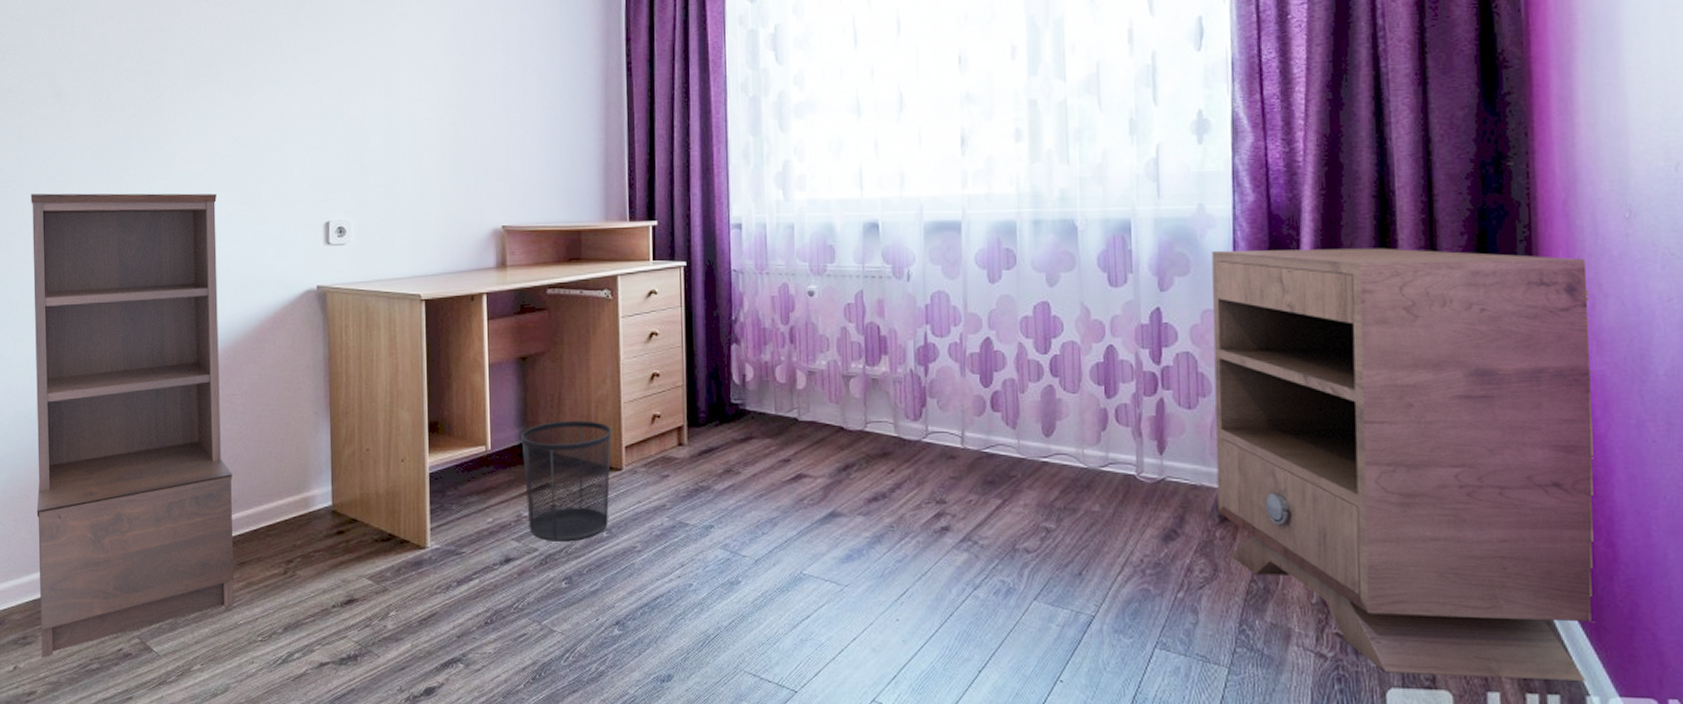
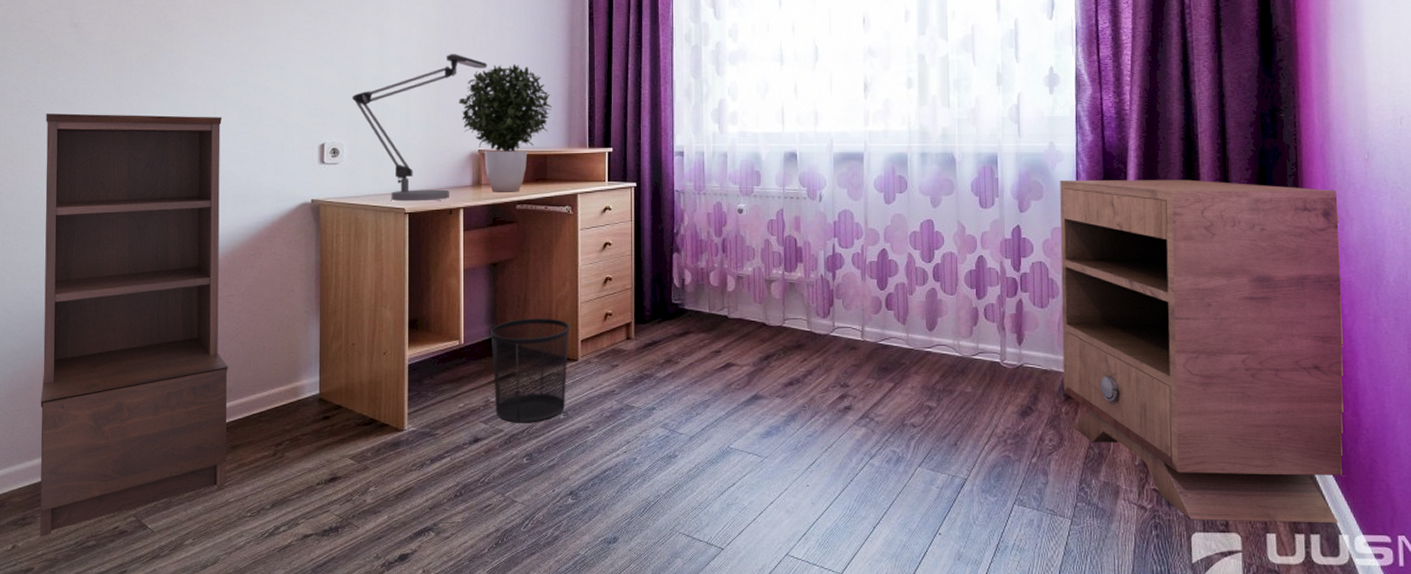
desk lamp: none [358,114,510,287] -> present [352,54,488,202]
potted plant: none [478,124,586,275] -> present [458,63,552,192]

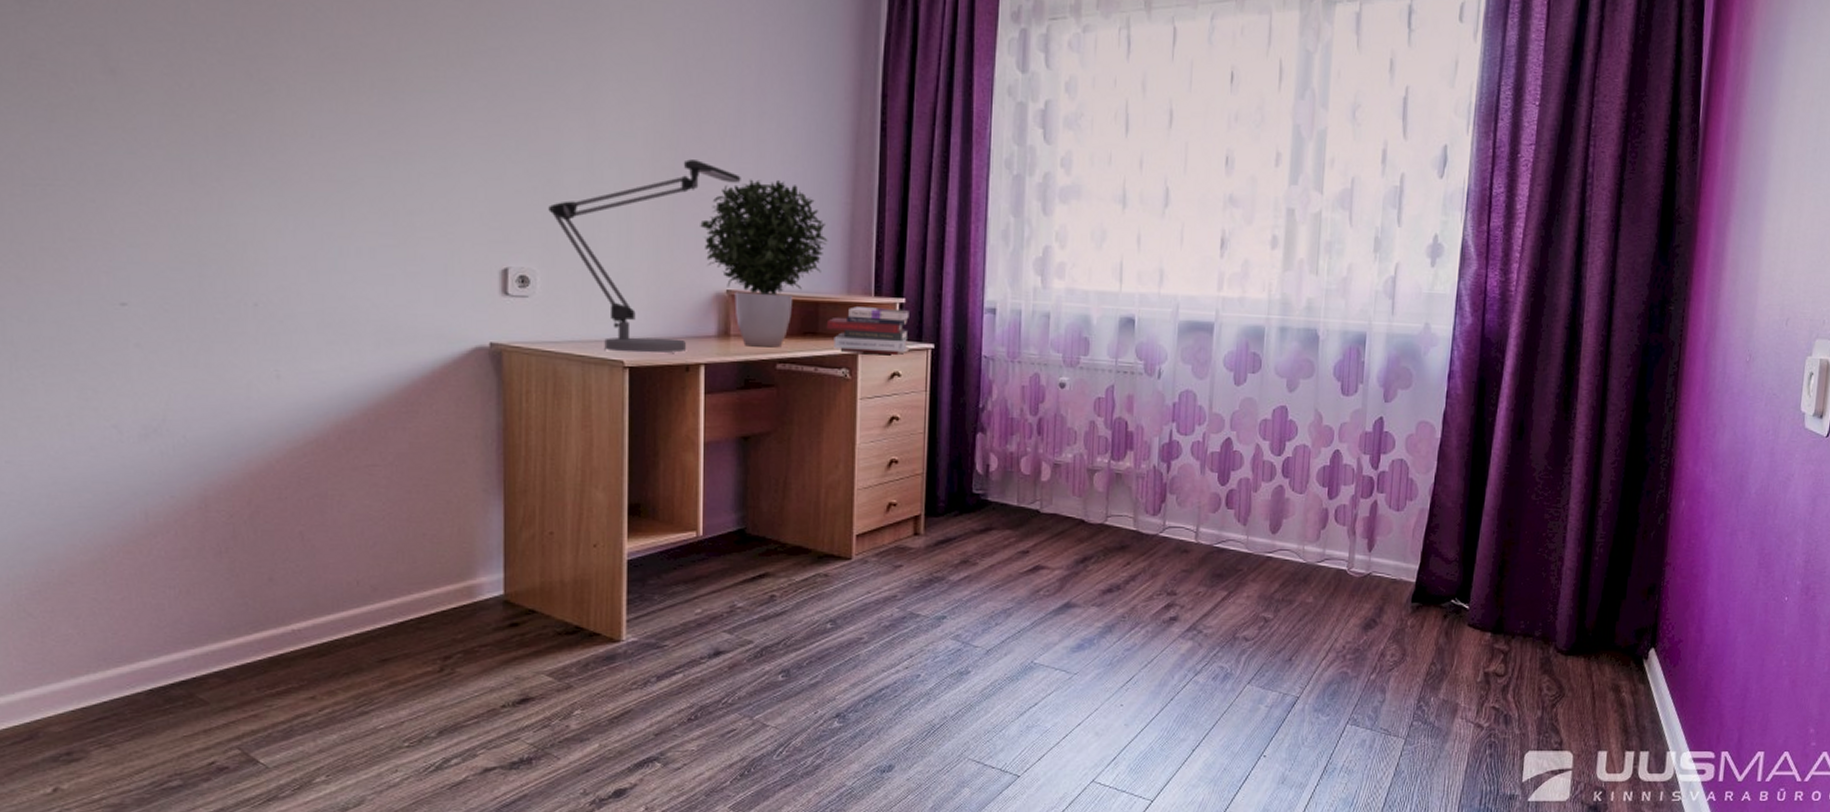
bookshelf: present [40,113,228,537] -> none [70,197,373,776]
waste bin: present [491,318,570,423] -> none [739,506,843,634]
books: none [553,156,617,194] -> present [826,306,910,356]
nightstand: present [1060,179,1345,523] -> none [1411,368,1714,739]

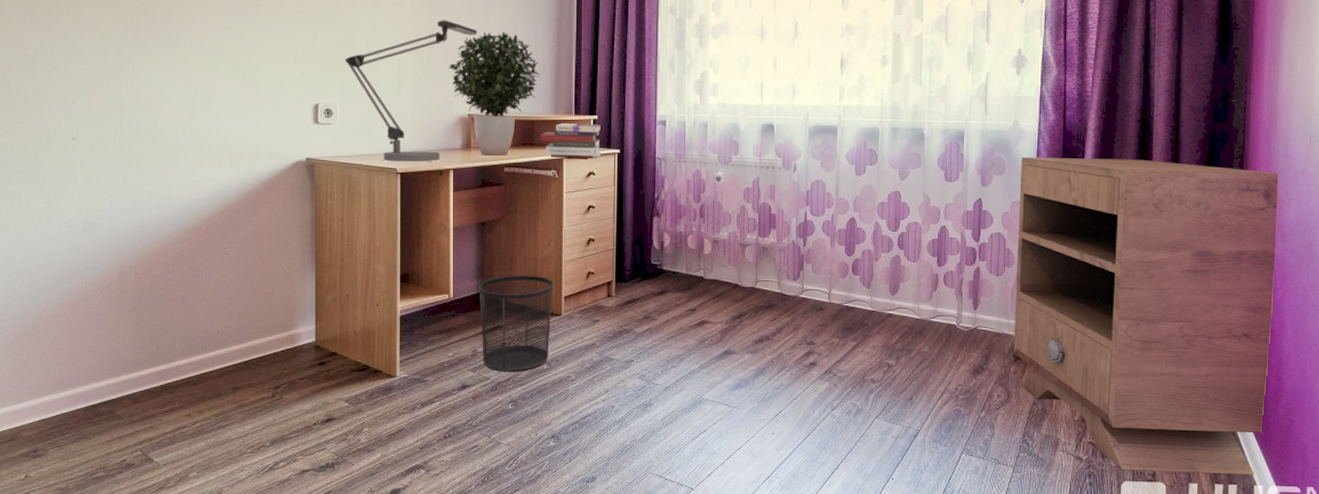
waste bin: none [739,506,843,634] -> present [479,275,555,372]
nightstand: none [1411,368,1714,739] -> present [1013,158,1278,475]

